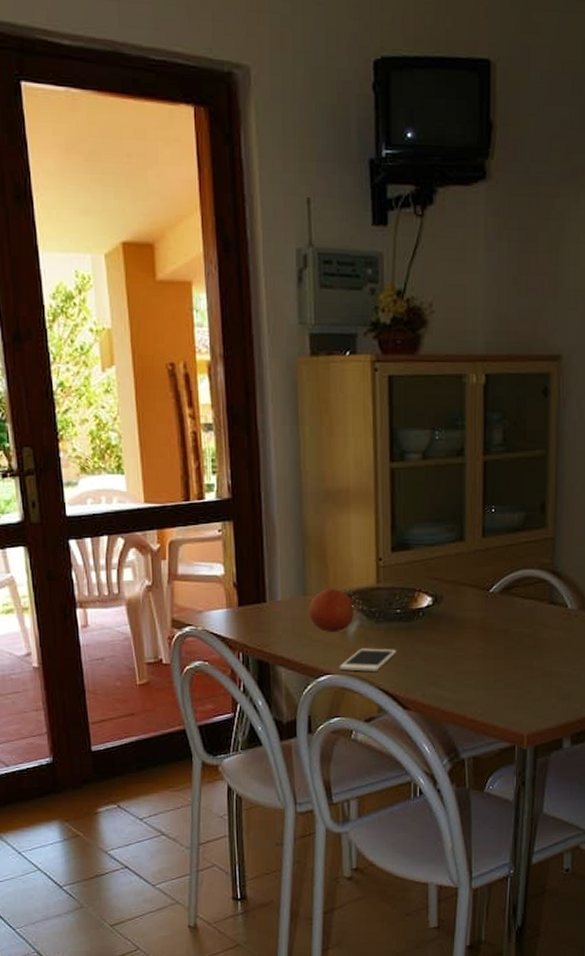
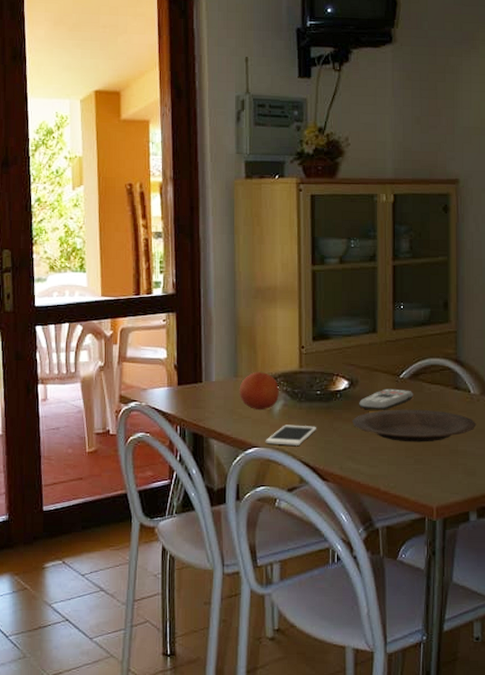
plate: none [436,627,573,665] -> present [352,409,477,442]
remote control: none [444,605,505,630] -> present [359,388,413,410]

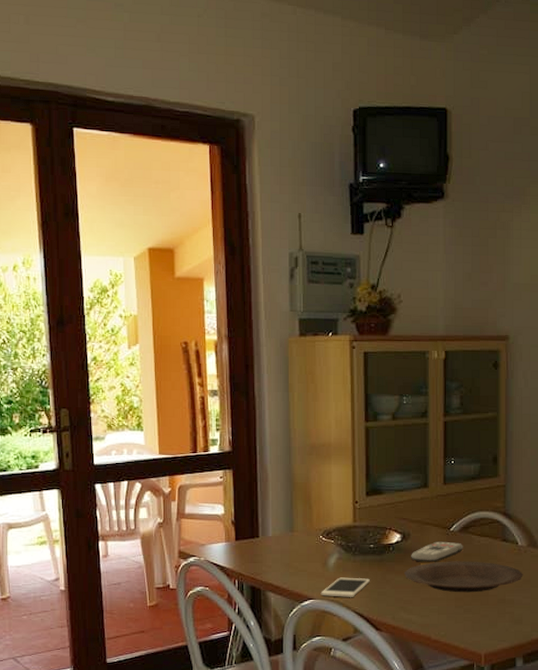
fruit: present [239,371,279,411] -> none [295,526,334,564]

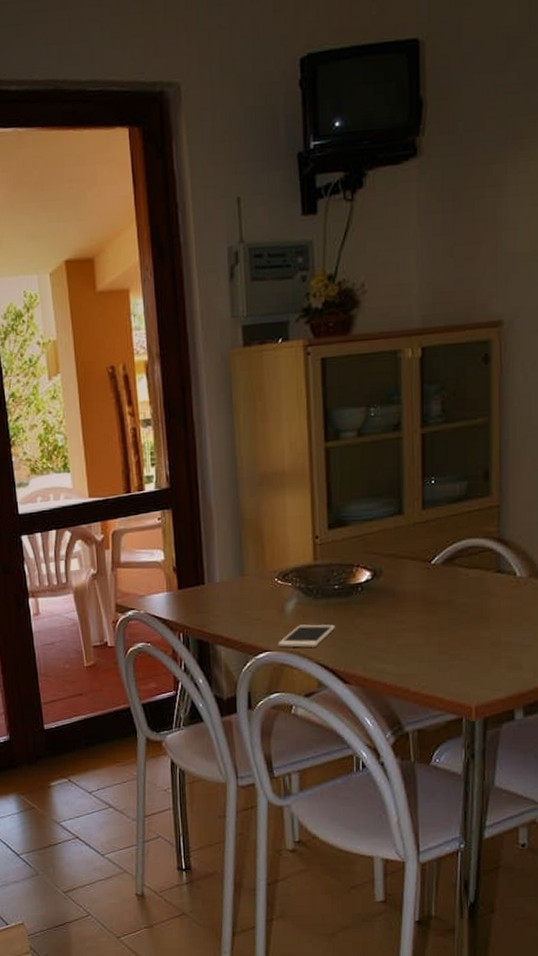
plate: present [404,561,523,593] -> none [376,598,523,636]
remote control: present [411,541,463,562] -> none [384,577,448,603]

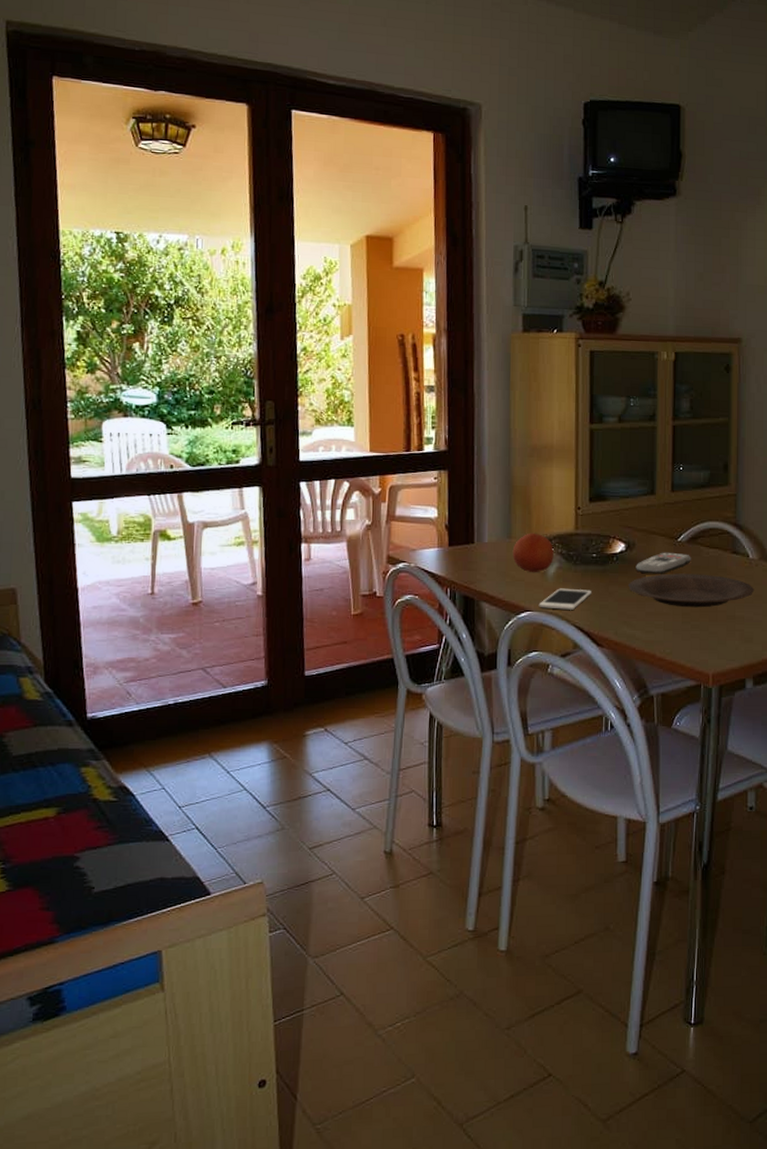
fruit: none [246,567,291,611] -> present [512,532,554,573]
plate: none [376,598,523,636] -> present [628,573,754,608]
remote control: none [384,577,448,603] -> present [636,552,691,574]

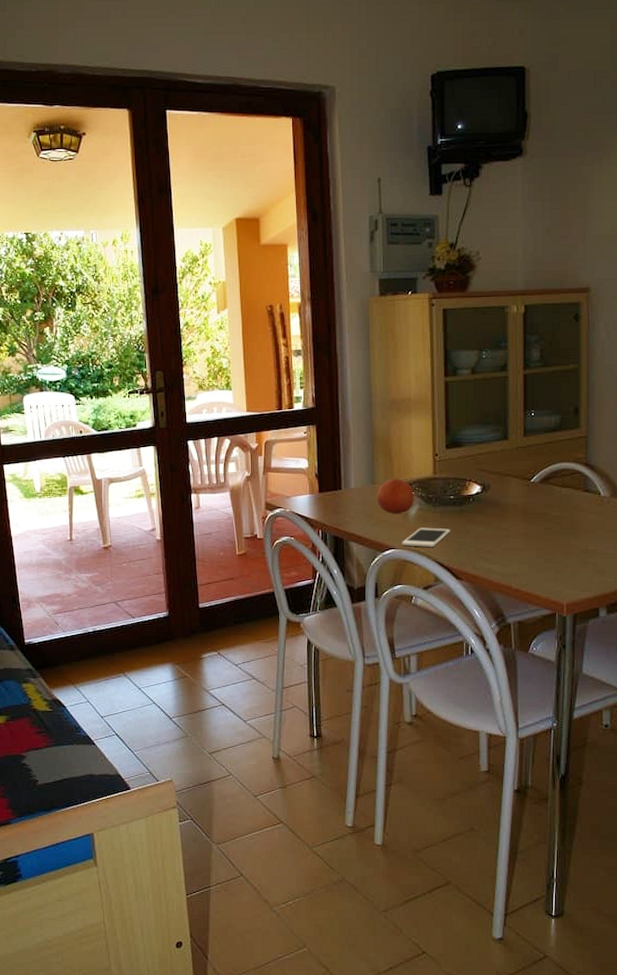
plate: present [628,573,754,608] -> none [485,511,607,543]
remote control: present [636,552,691,574] -> none [491,492,544,513]

